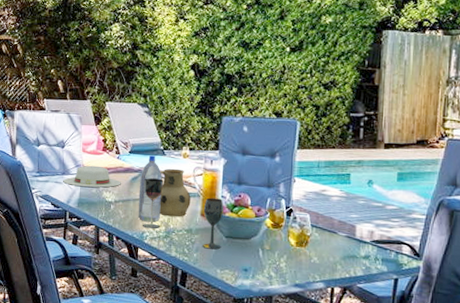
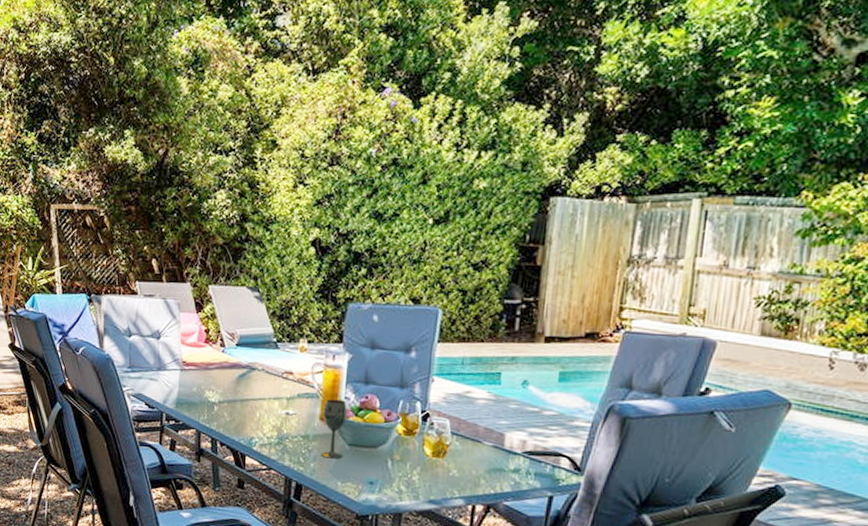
hat: present [63,165,121,188] -> none [158,359,226,386]
water bottle: present [137,155,162,222] -> none [245,349,275,426]
wineglass: present [143,178,163,229] -> none [251,375,276,434]
jug: present [159,168,191,217] -> none [271,364,309,421]

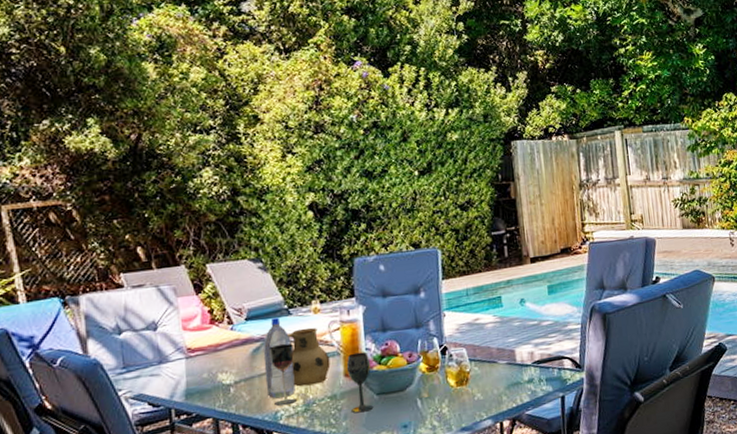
water bottle: none [245,349,275,426] -> present [262,317,296,399]
wineglass: none [251,375,276,434] -> present [268,343,298,406]
jug: none [271,364,309,421] -> present [288,327,331,387]

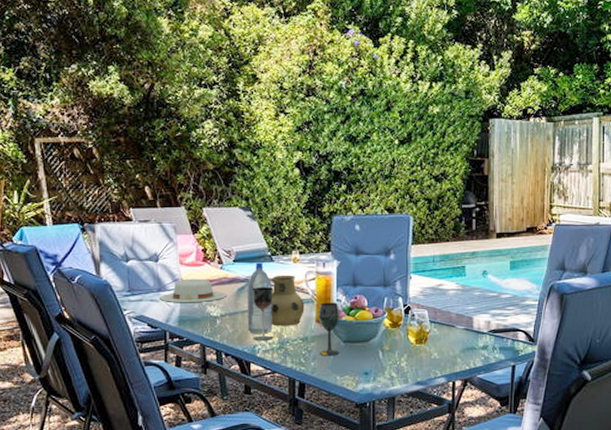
hat: none [161,343,240,375] -> present [159,278,227,303]

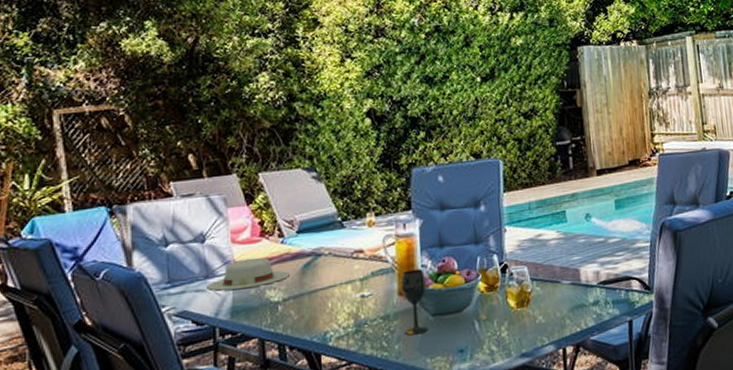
water bottle: present [247,263,272,334] -> none [313,231,346,319]
wineglass: present [252,287,274,340] -> none [320,259,349,326]
jug: present [269,275,304,326] -> none [340,242,384,306]

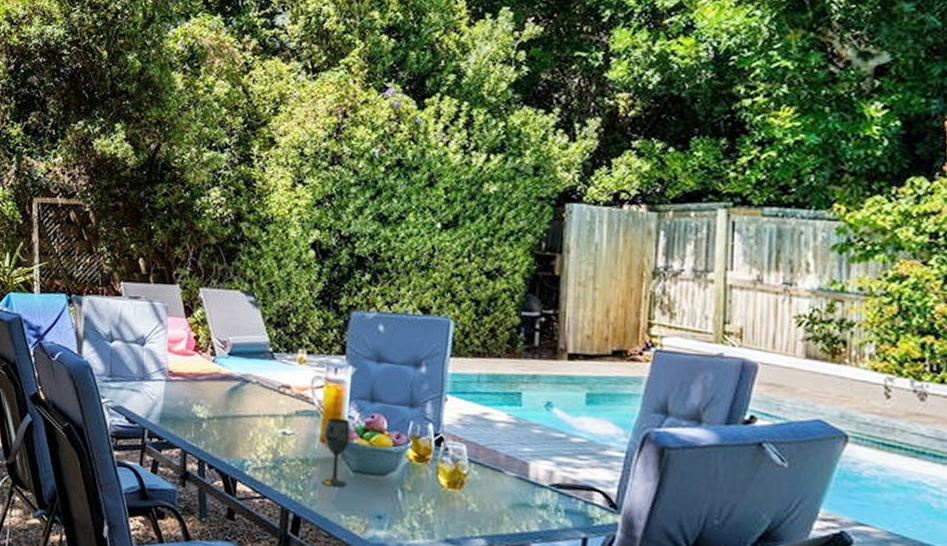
hat: present [207,257,290,291] -> none [141,369,217,400]

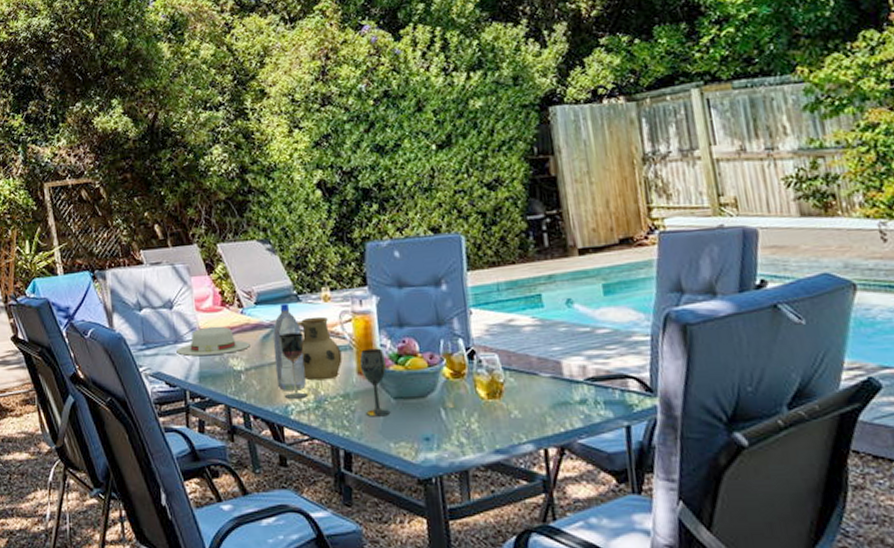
hat: none [141,369,217,400] -> present [176,326,250,356]
water bottle: none [237,359,271,447] -> present [272,303,306,391]
wineglass: none [243,389,272,456] -> present [278,333,309,399]
jug: none [266,376,308,443] -> present [297,316,343,381]

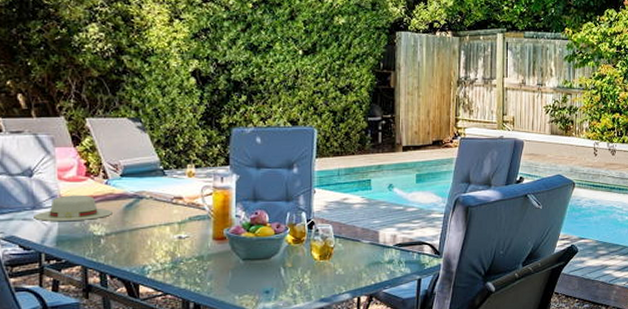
water bottle: present [272,303,306,391] -> none [135,177,164,254]
wineglass: present [278,333,309,399] -> none [141,203,166,261]
jug: present [297,316,343,381] -> none [161,190,200,245]
wine glass: present [359,348,391,417] -> none [215,218,240,275]

